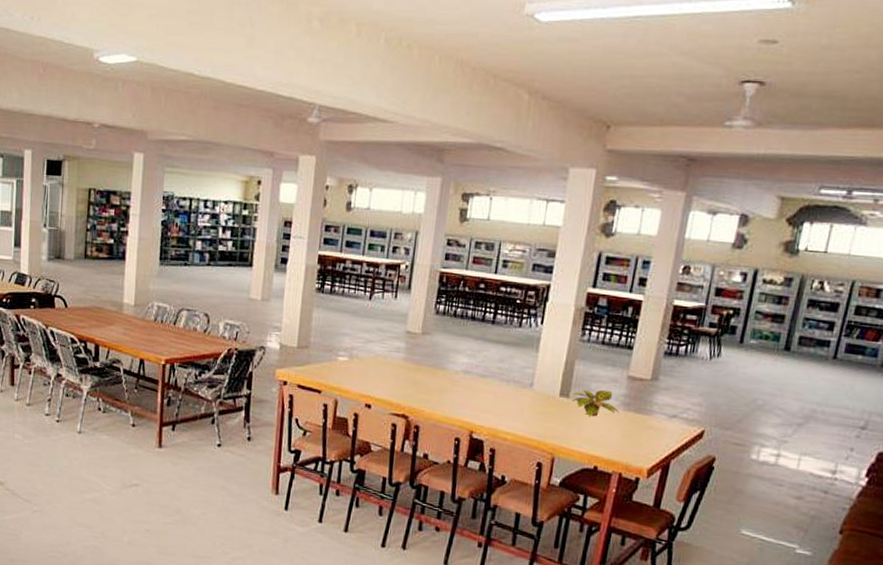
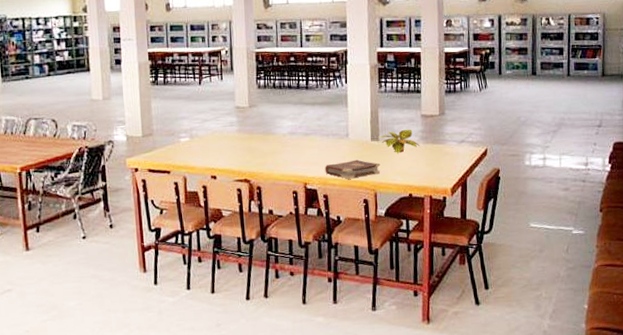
book: none [497,414,565,436] -> present [325,159,381,179]

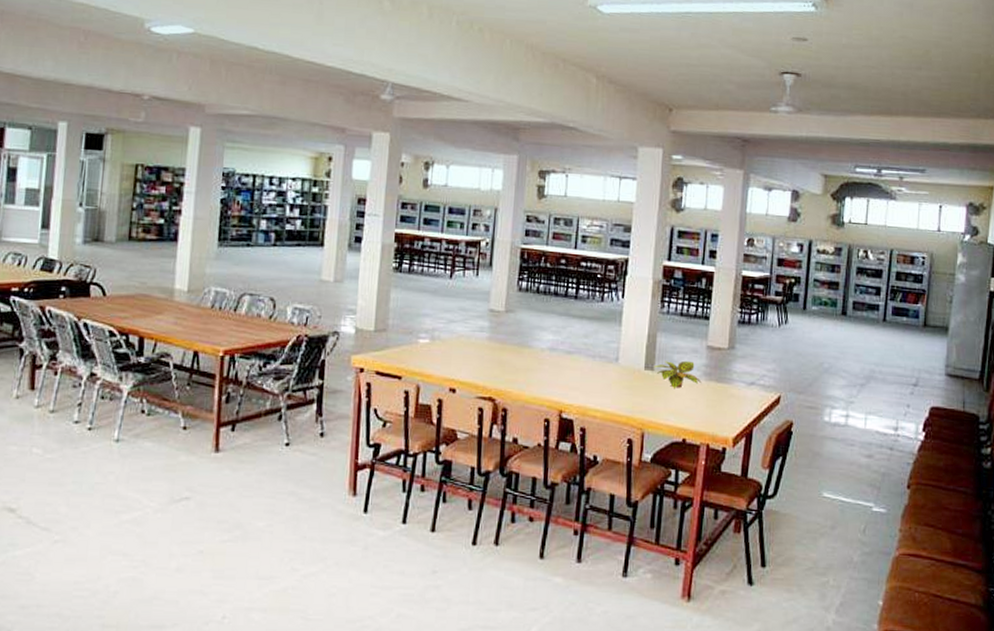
book: present [325,159,381,179] -> none [585,389,652,412]

